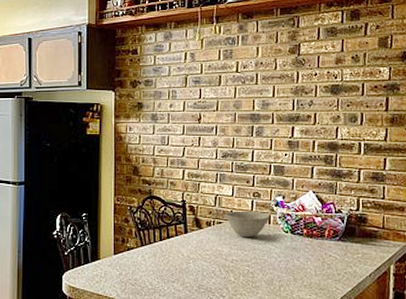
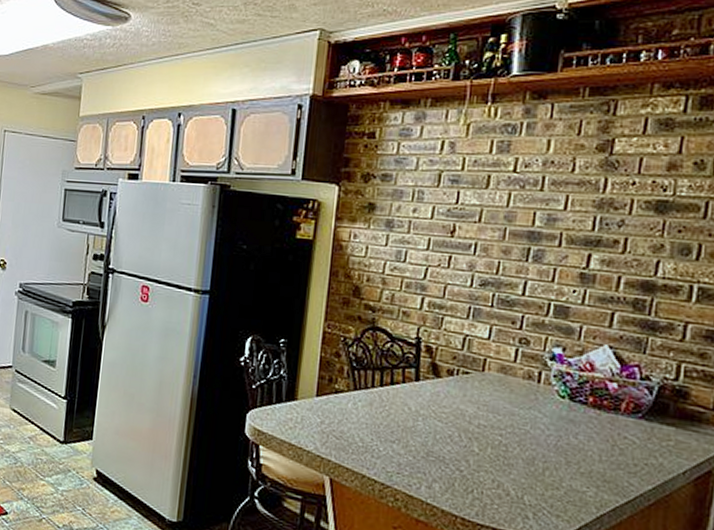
bowl: present [225,211,270,237] -> none [475,359,540,398]

